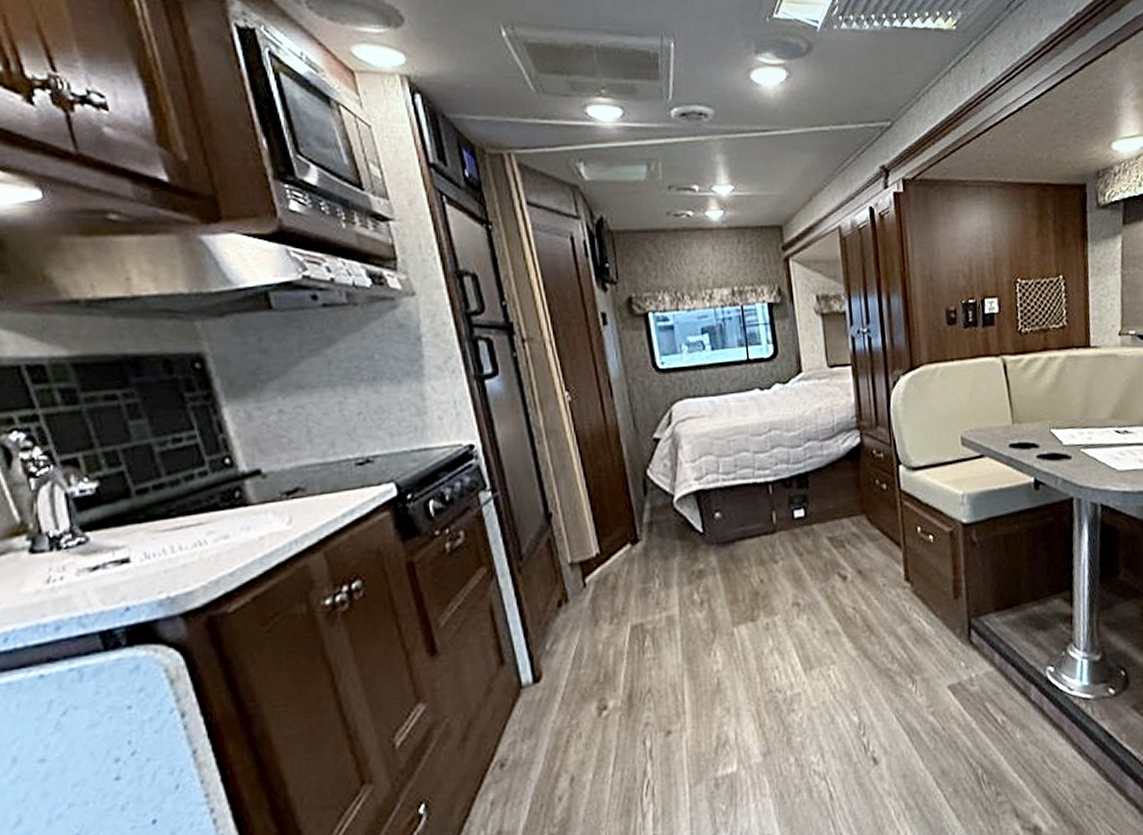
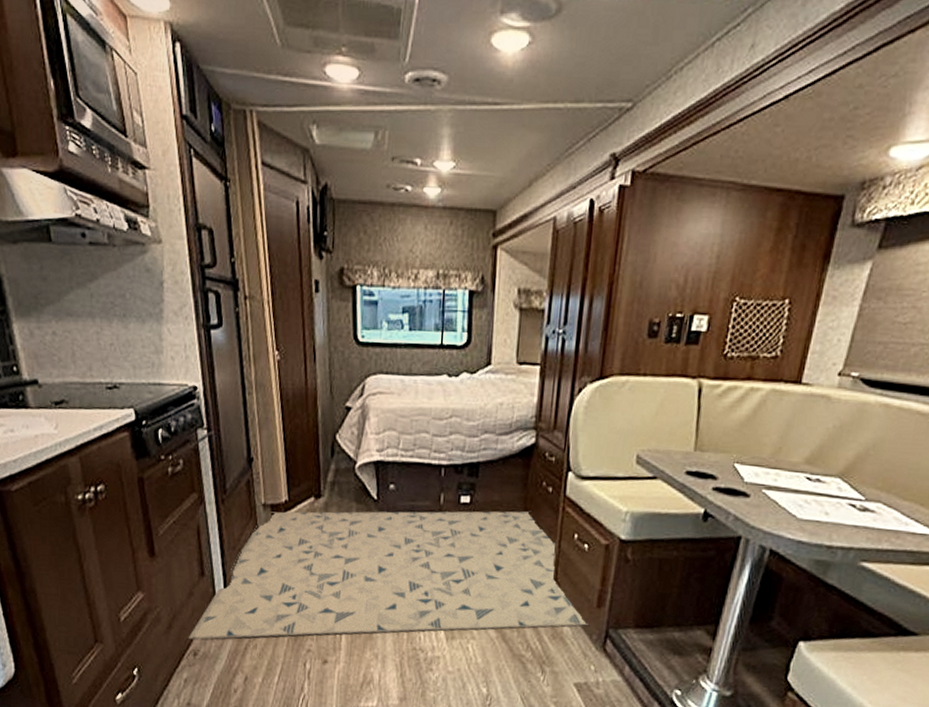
rug: none [490,514,949,749] -> present [188,511,588,640]

